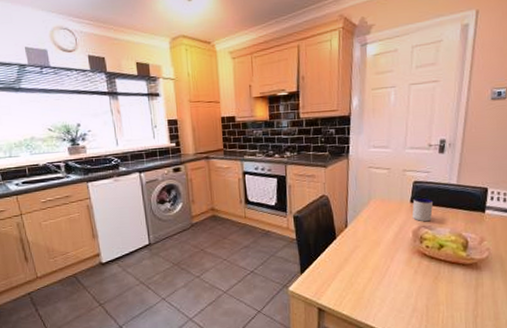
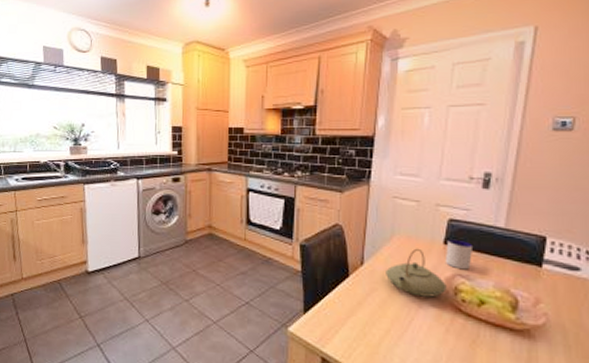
teapot: none [366,208,414,248] -> present [386,248,447,298]

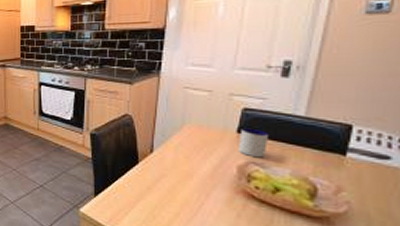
teapot: present [386,248,447,298] -> none [176,136,239,184]

